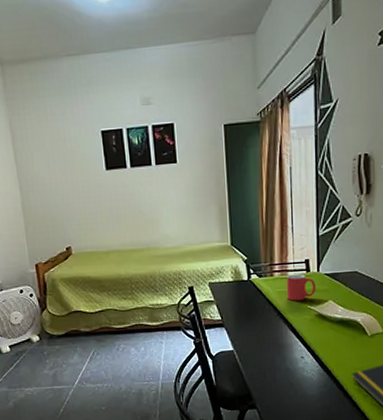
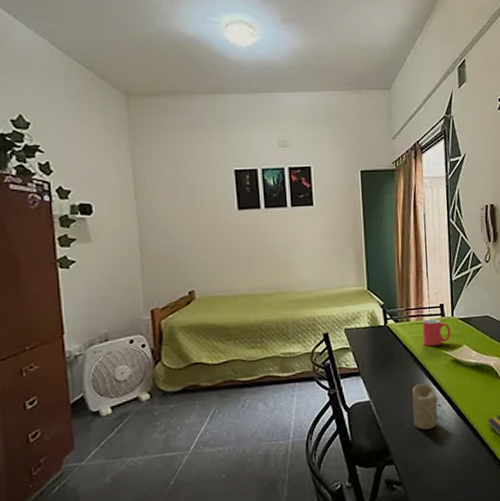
candle: none [275,336,301,379] -> present [412,383,438,430]

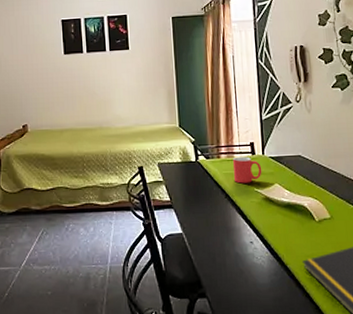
candle: present [412,383,438,430] -> none [224,220,251,266]

